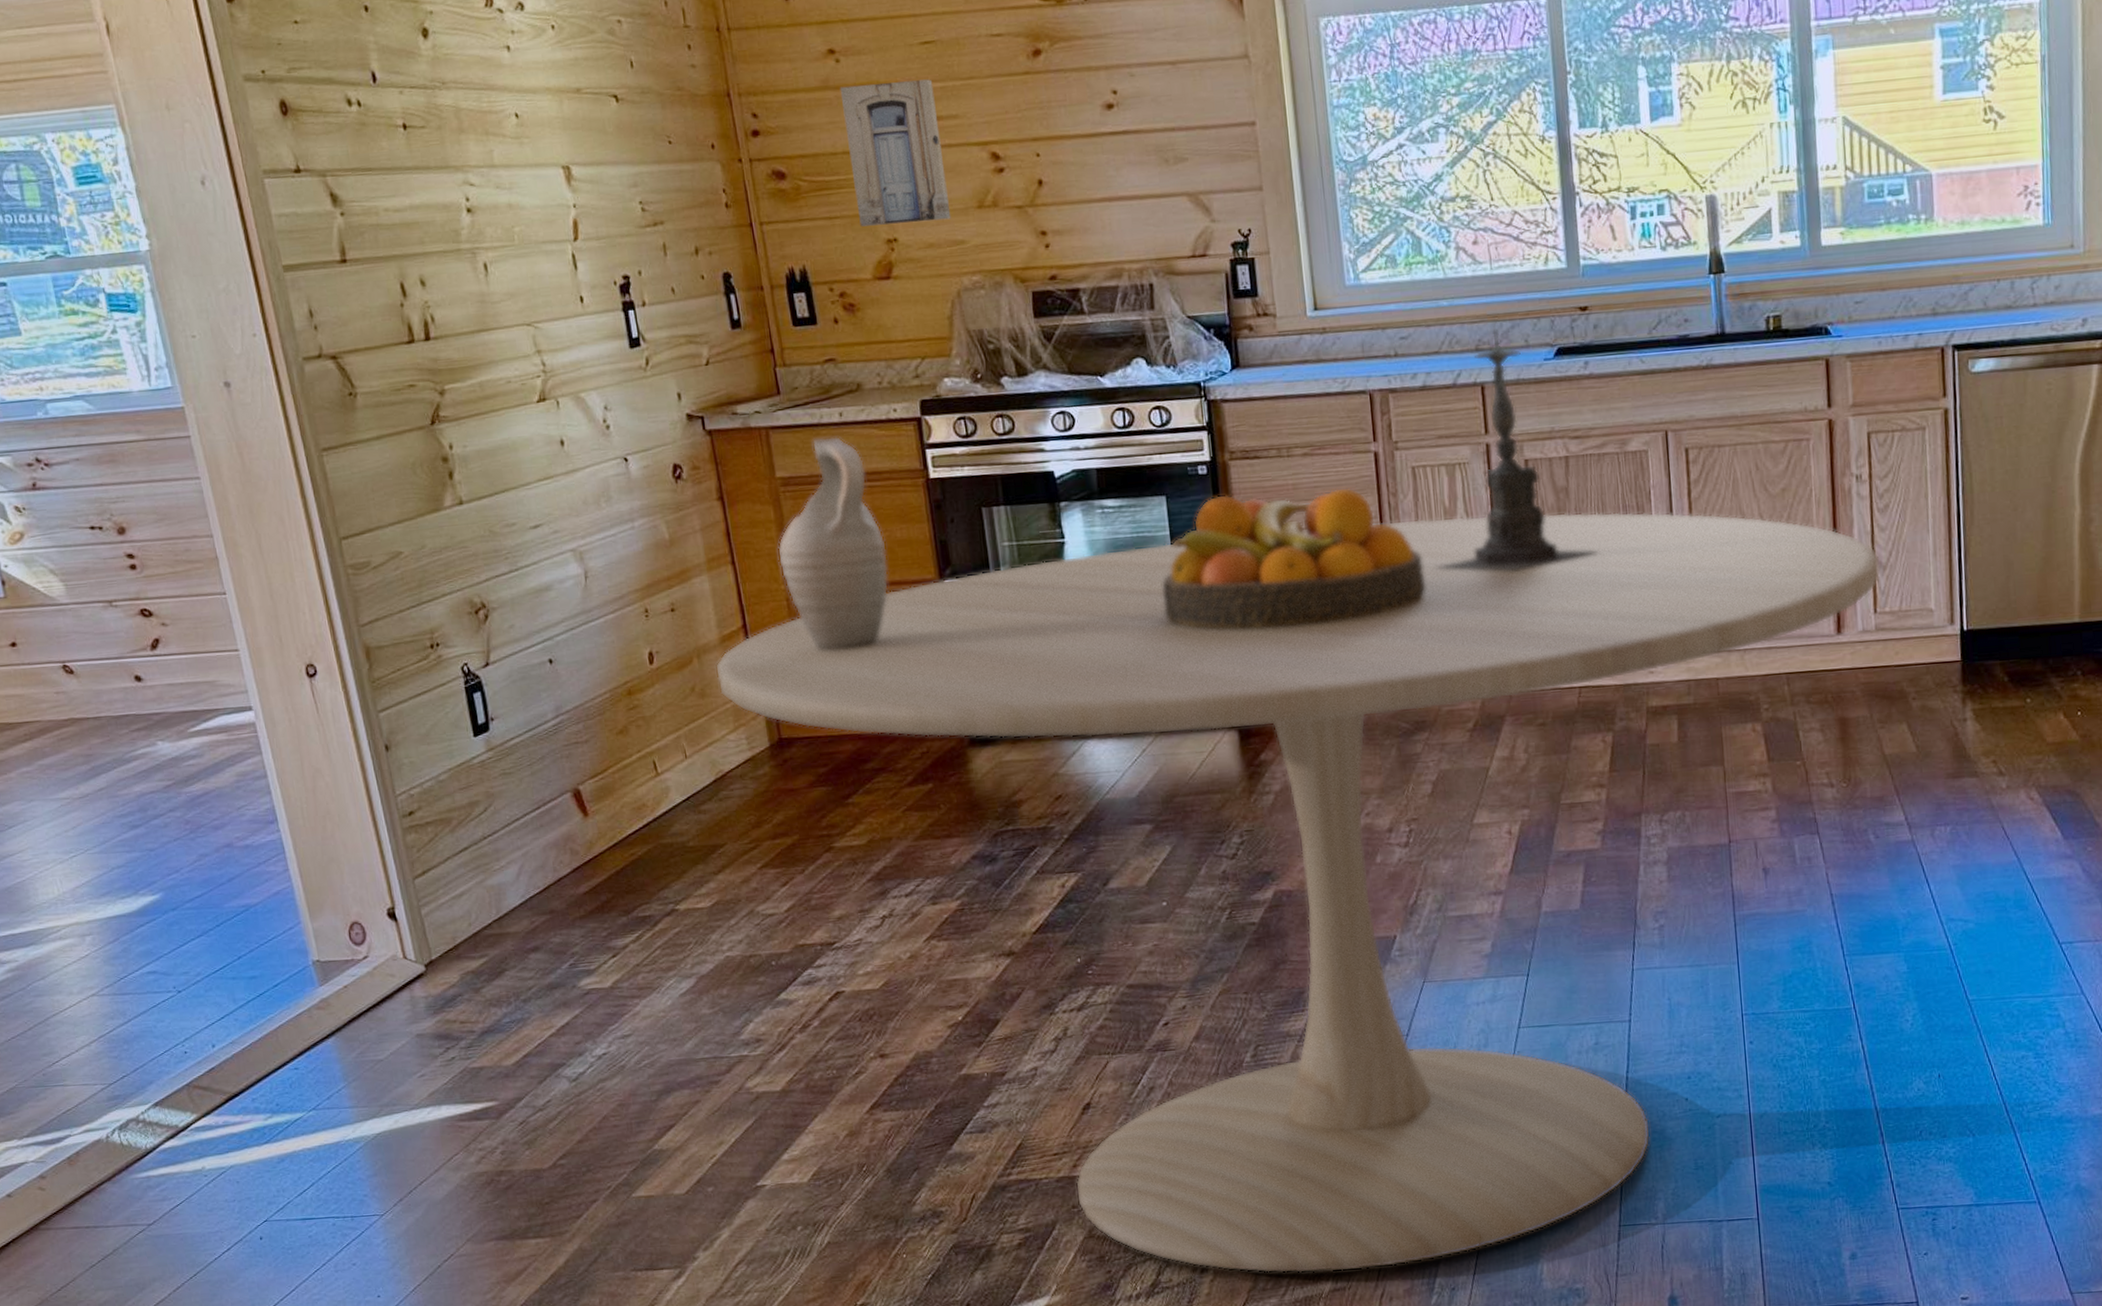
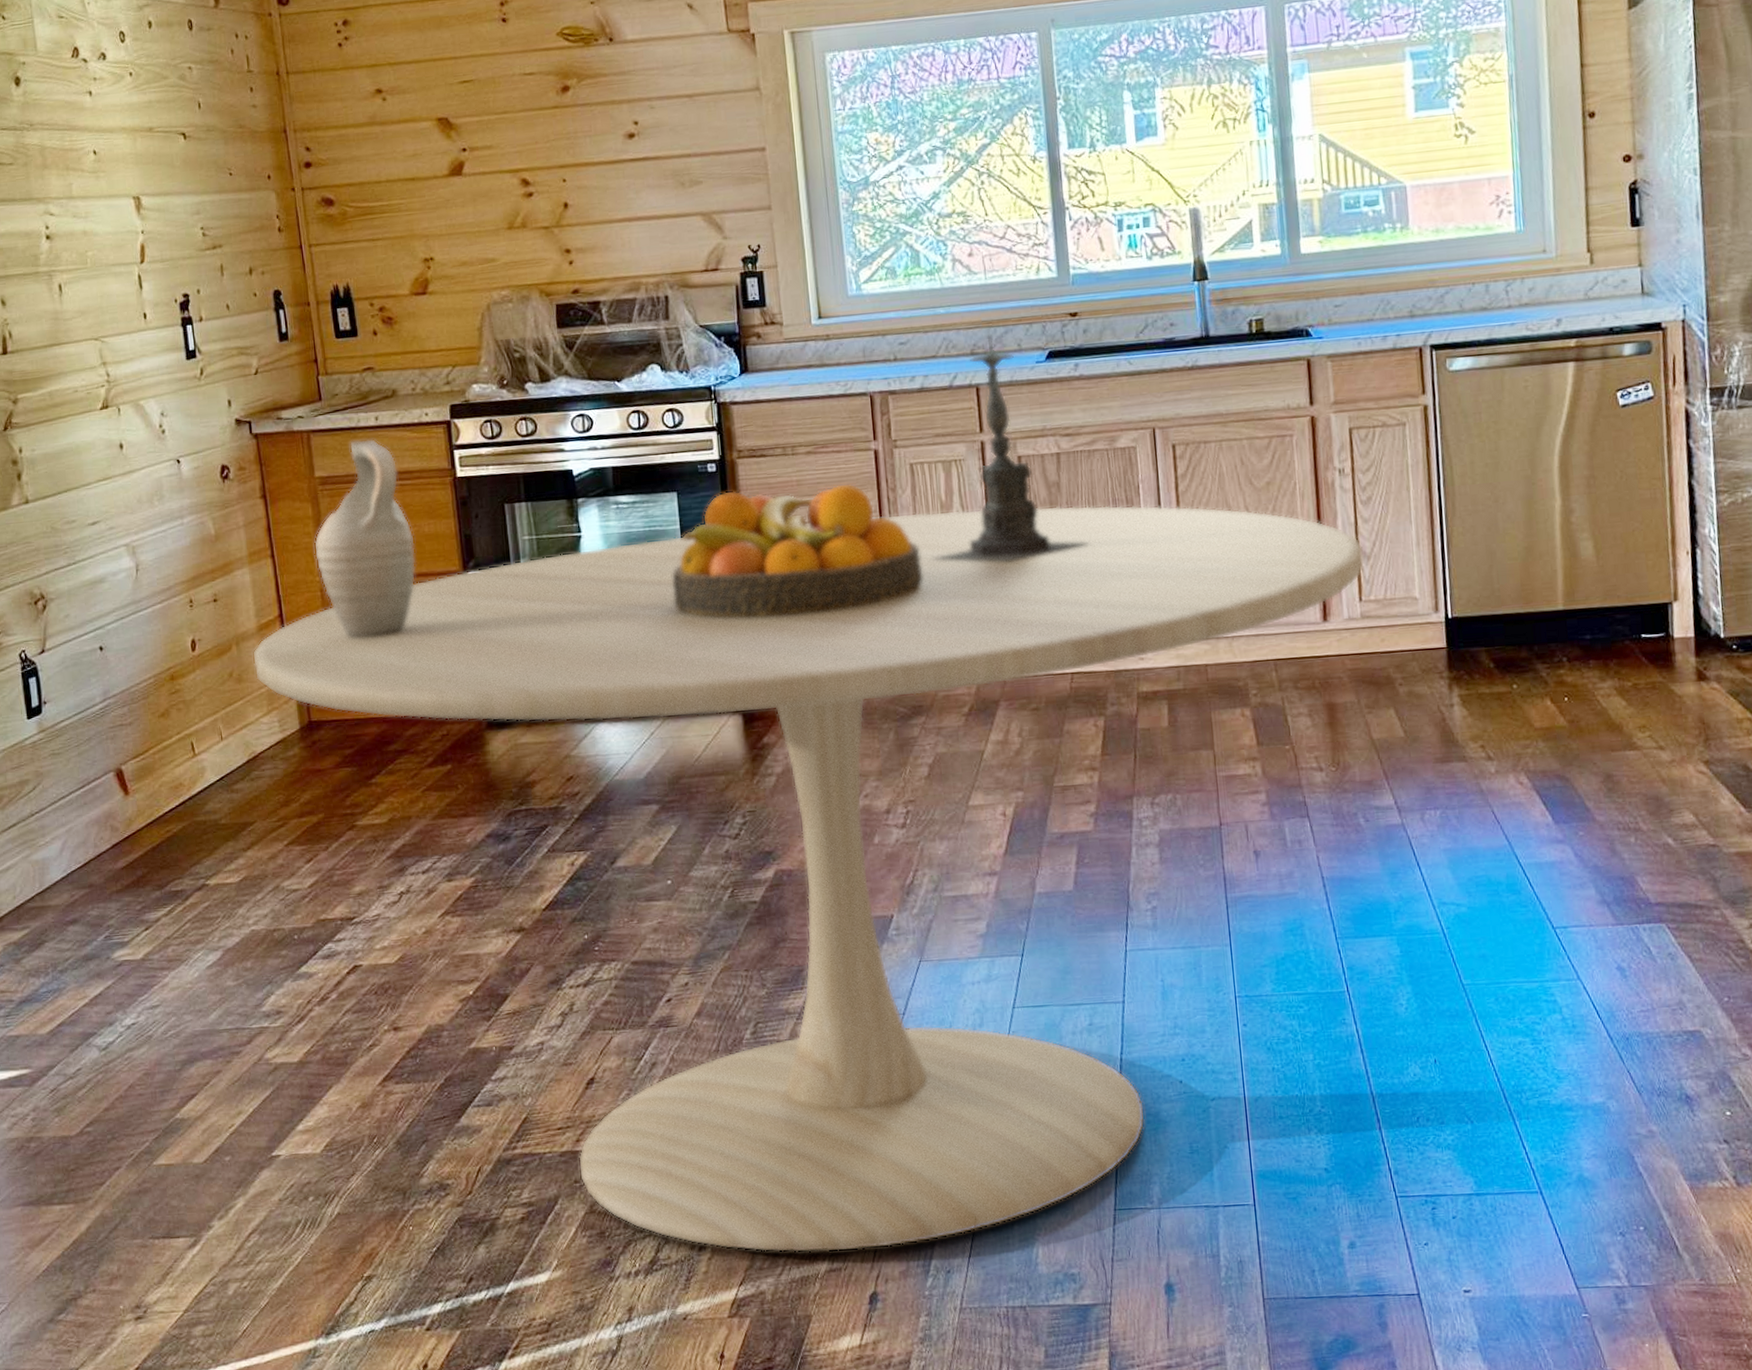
wall art: present [840,79,951,227] -> none [385,114,484,247]

